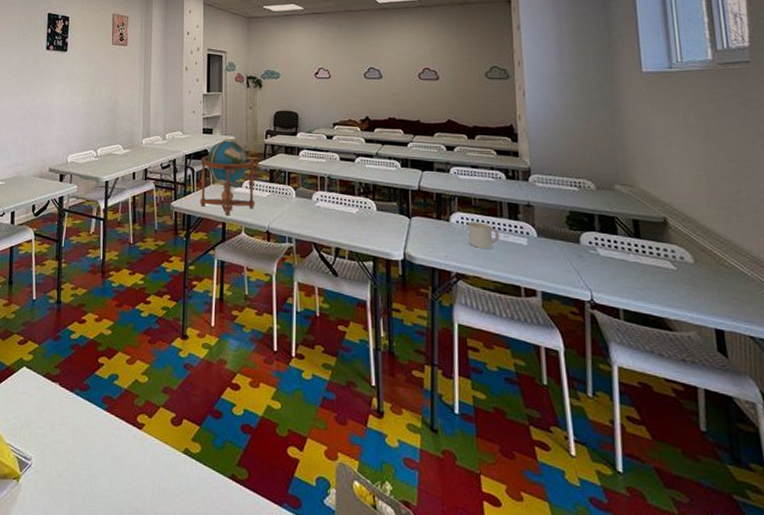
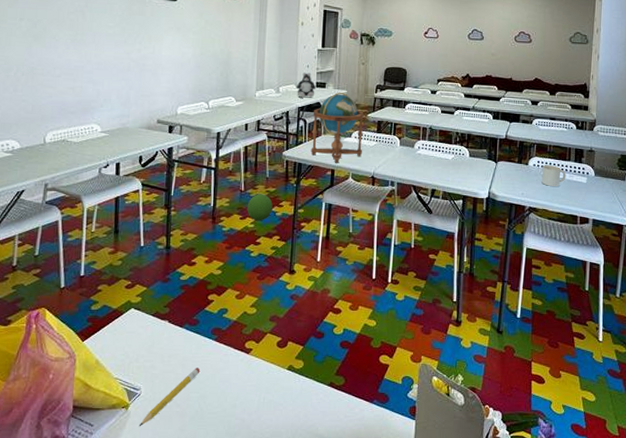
pencil: none [29,440,91,504] -> present [138,367,201,427]
ball: none [136,247,162,278] -> present [247,194,273,221]
plush toy: none [182,119,203,145] -> present [296,73,317,98]

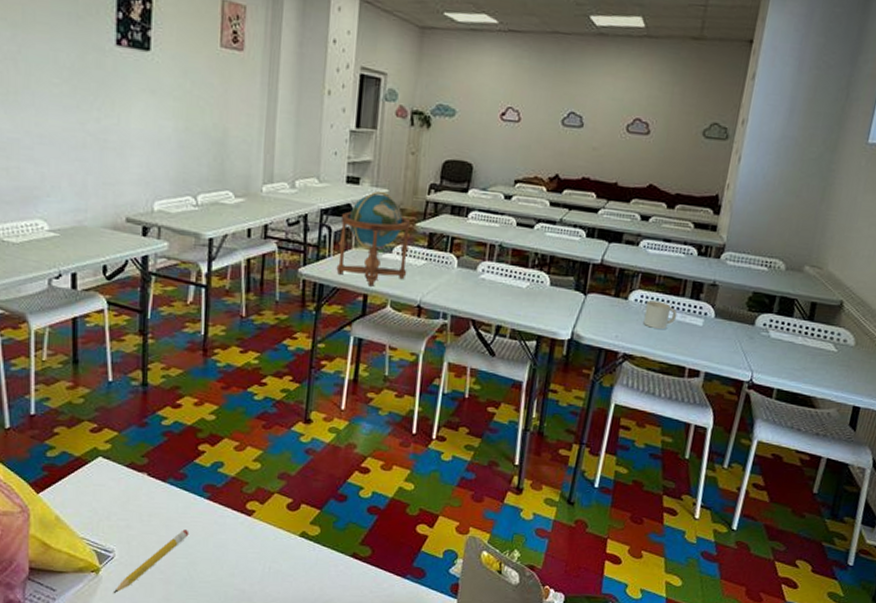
ball: present [247,194,273,221] -> none [249,321,284,357]
plush toy: present [296,73,317,98] -> none [318,162,347,198]

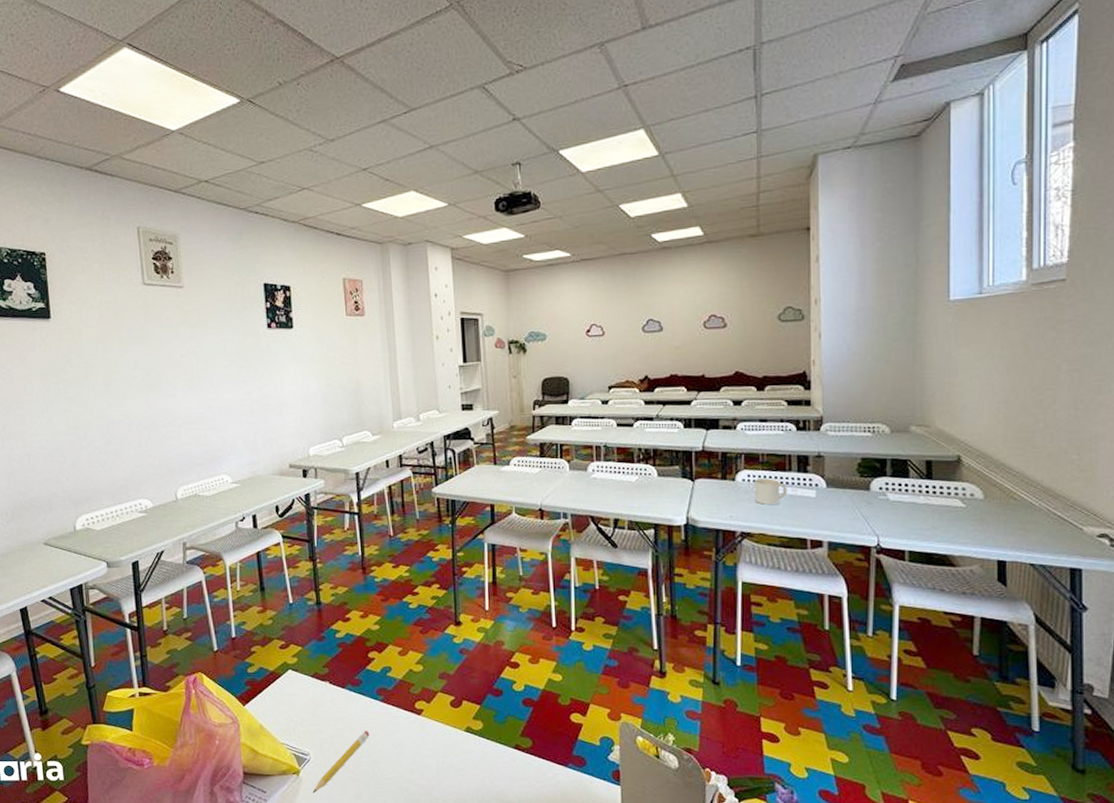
globe: present [336,190,411,287] -> none [461,413,526,497]

